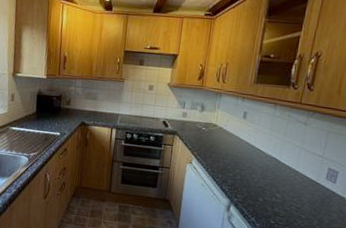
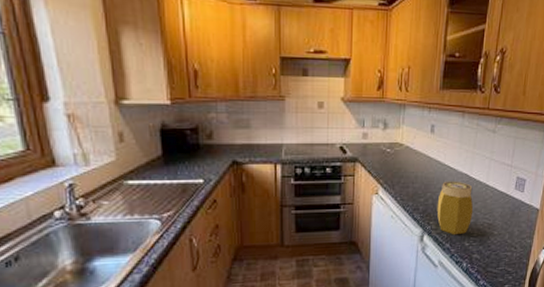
jar: none [244,161,281,212] -> present [437,181,474,235]

